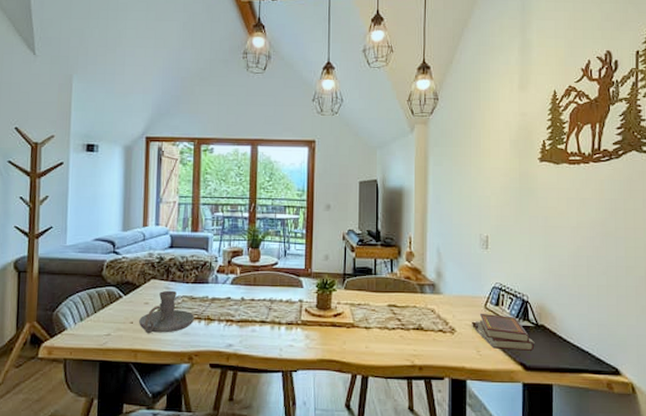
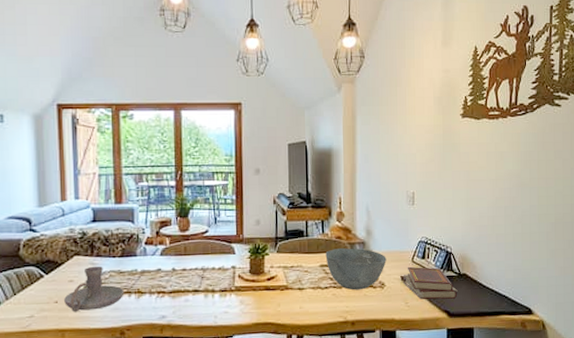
bowl: none [393,289,457,334] -> present [325,248,386,290]

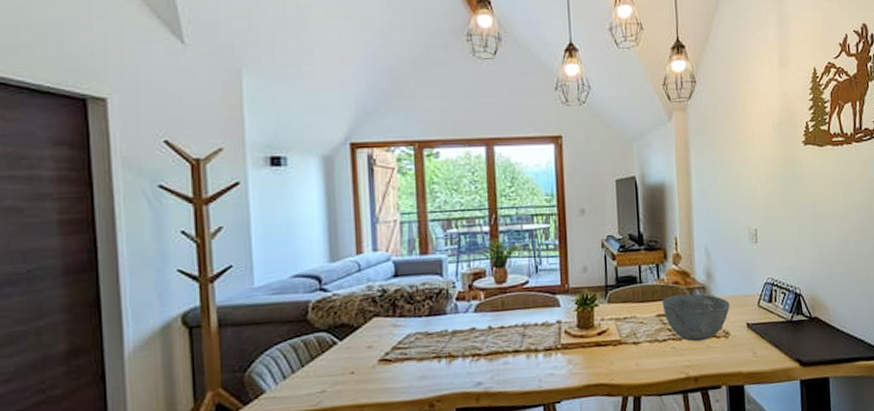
candle holder: present [64,266,125,312] -> none [362,327,433,384]
book set: present [404,266,458,299] -> none [749,311,810,348]

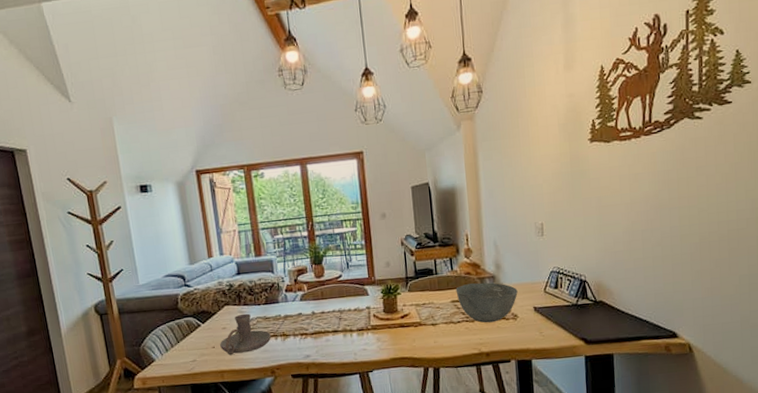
candle holder: none [362,327,433,384] -> present [220,313,271,356]

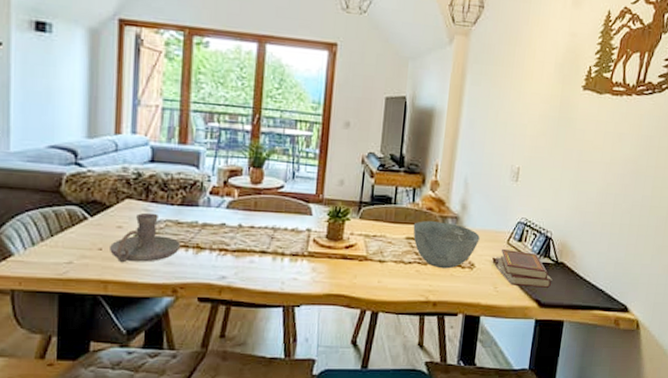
book set: none [536,296,595,329] -> present [495,248,553,288]

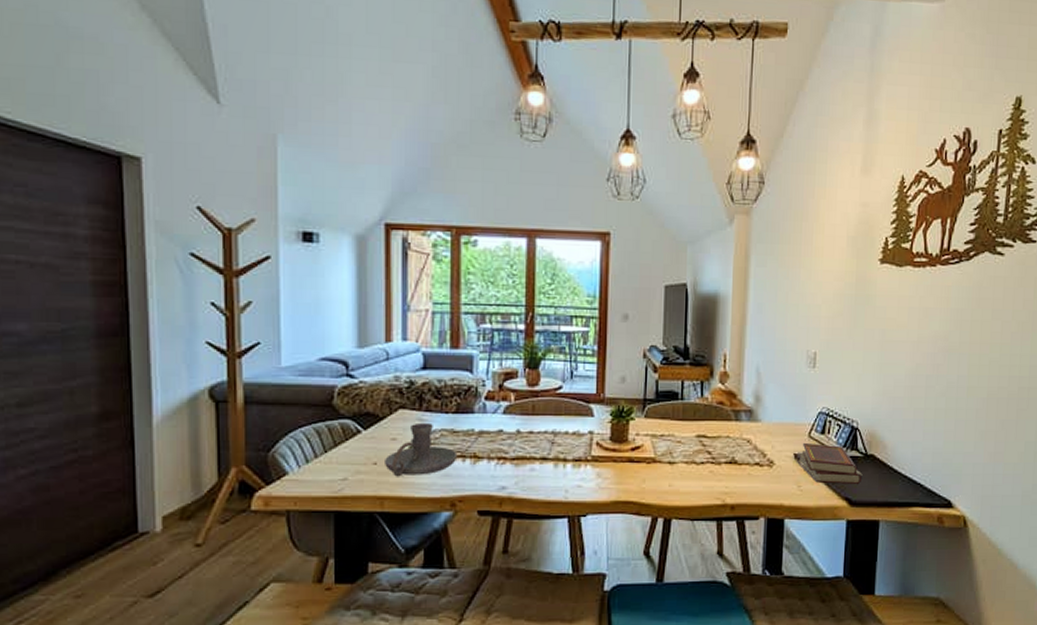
bowl: present [413,221,480,269] -> none [703,416,778,468]

